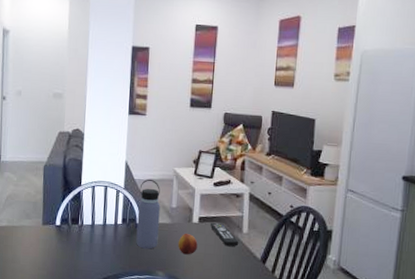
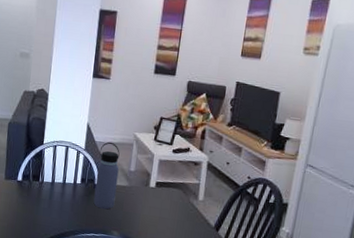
fruit: present [177,233,198,255] -> none [133,196,153,218]
remote control: present [210,222,239,247] -> none [167,188,194,213]

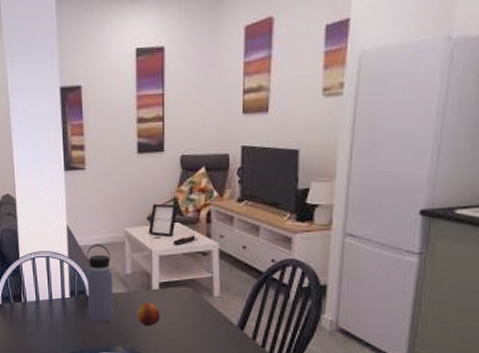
fruit: none [133,196,153,218] -> present [137,302,160,326]

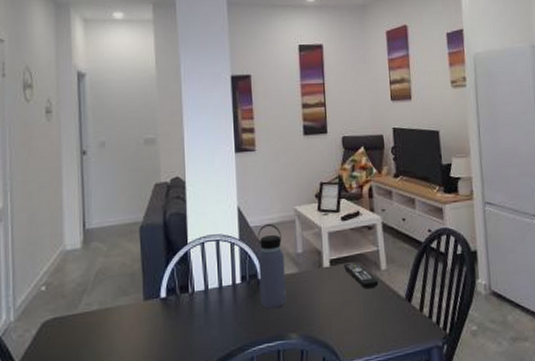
fruit: present [137,302,160,326] -> none [309,281,333,308]
remote control: none [174,287,210,314] -> present [344,262,379,289]

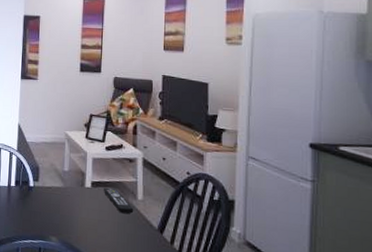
water bottle: present [257,223,286,309] -> none [29,141,53,213]

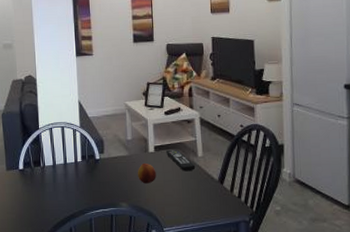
fruit: none [70,197,91,221] -> present [137,163,156,184]

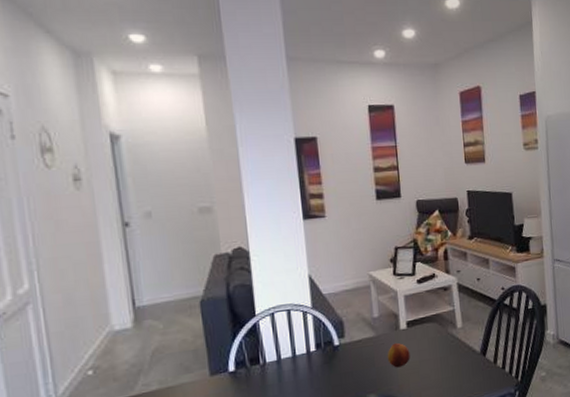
remote control: present [166,149,196,172] -> none [421,322,455,347]

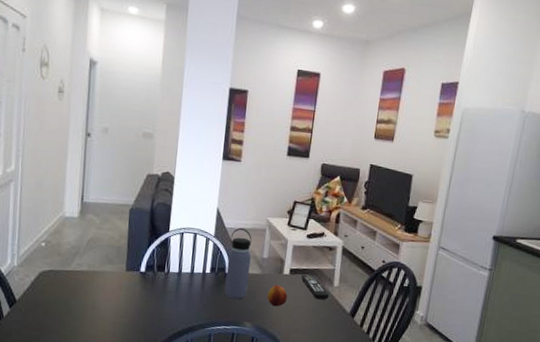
water bottle: none [331,290,364,373] -> present [224,227,252,300]
remote control: none [421,322,455,347] -> present [301,274,330,300]

